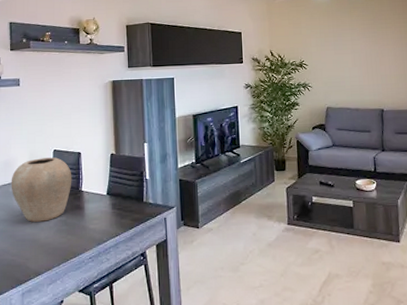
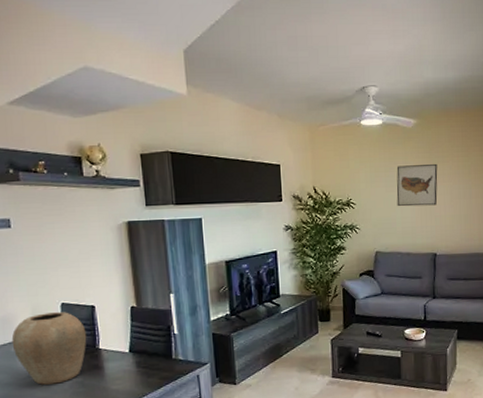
wall art: none [344,29,383,67] -> present [396,163,438,207]

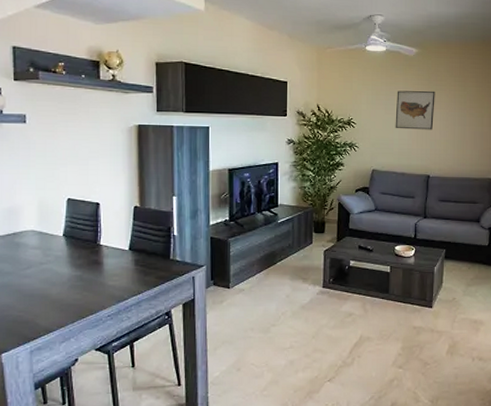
vase: present [11,312,87,385] -> none [16,207,89,276]

